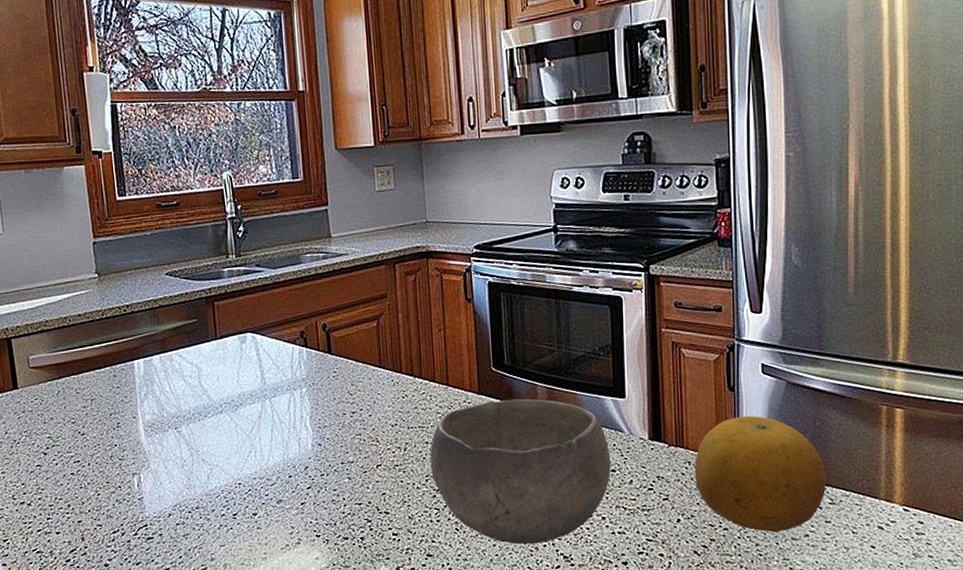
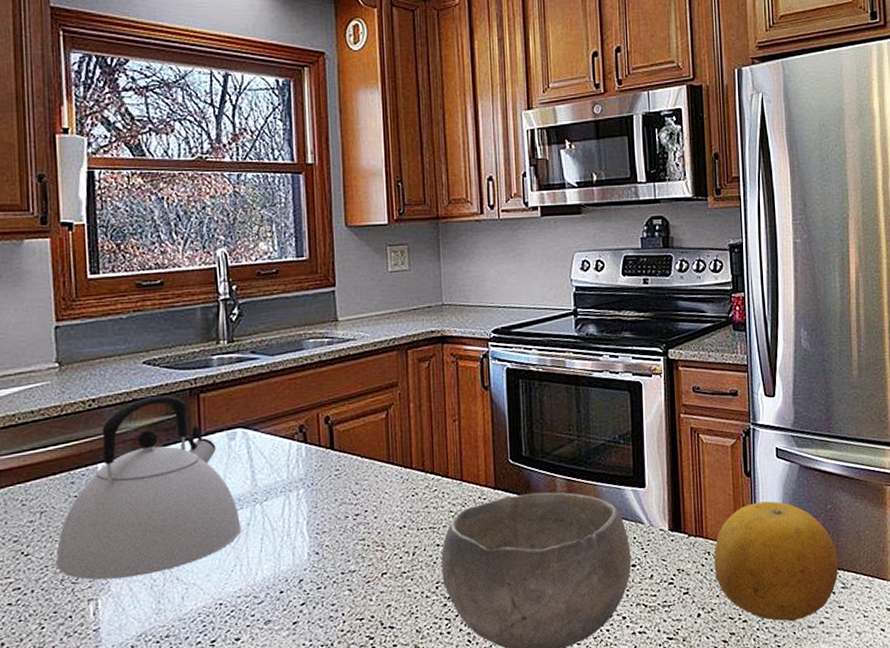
kettle: none [105,302,255,458] -> present [56,395,242,580]

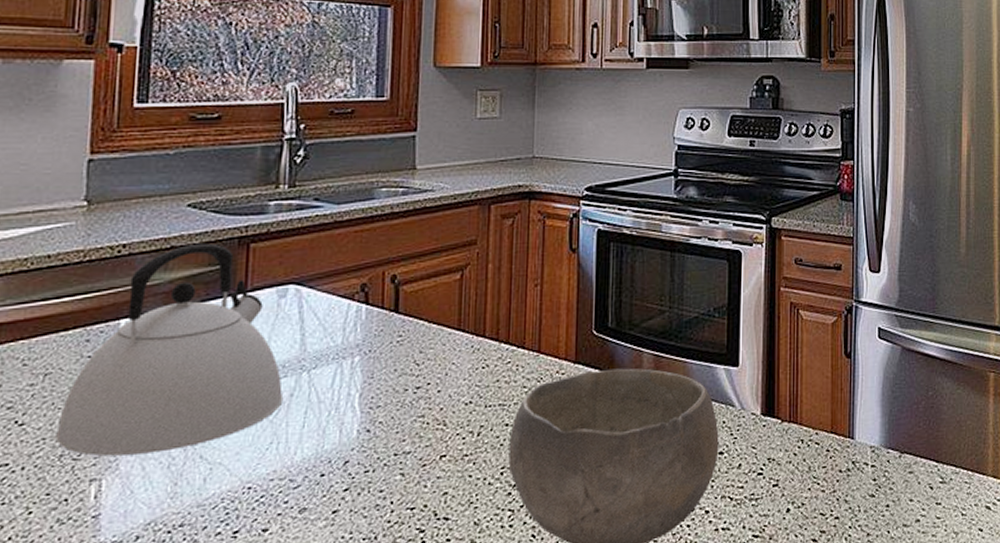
fruit: present [713,501,839,622] -> none [807,385,938,520]

